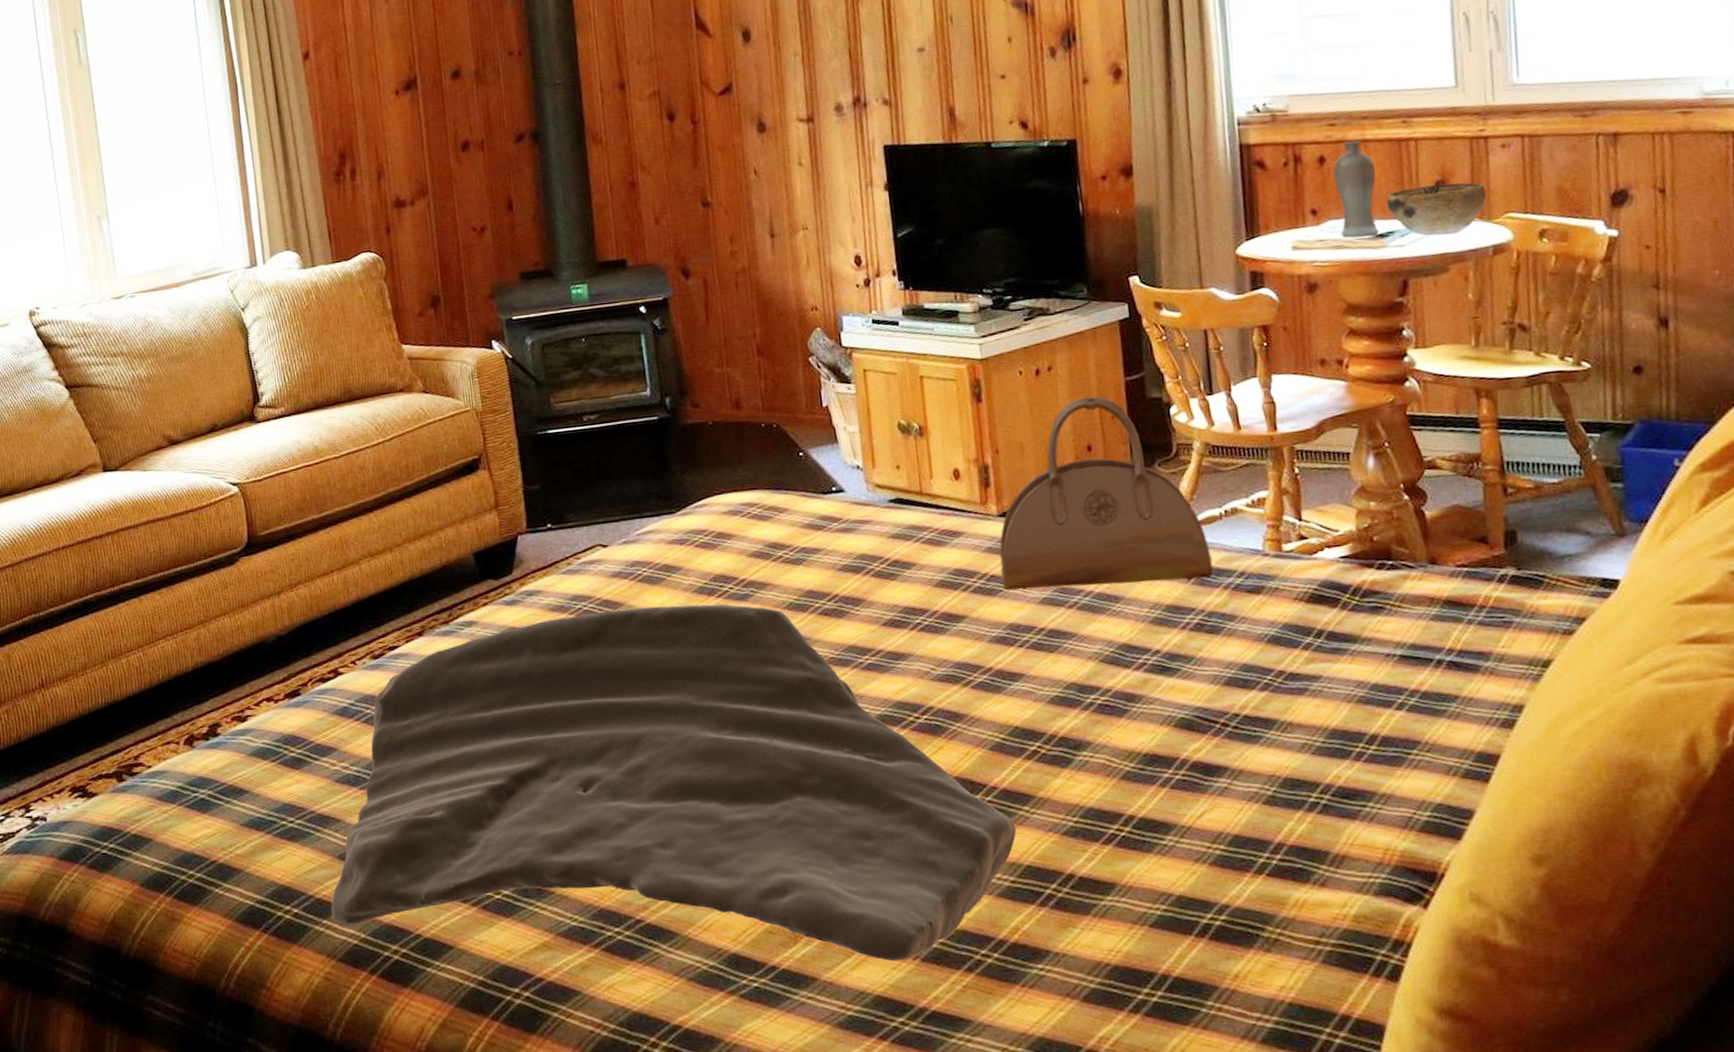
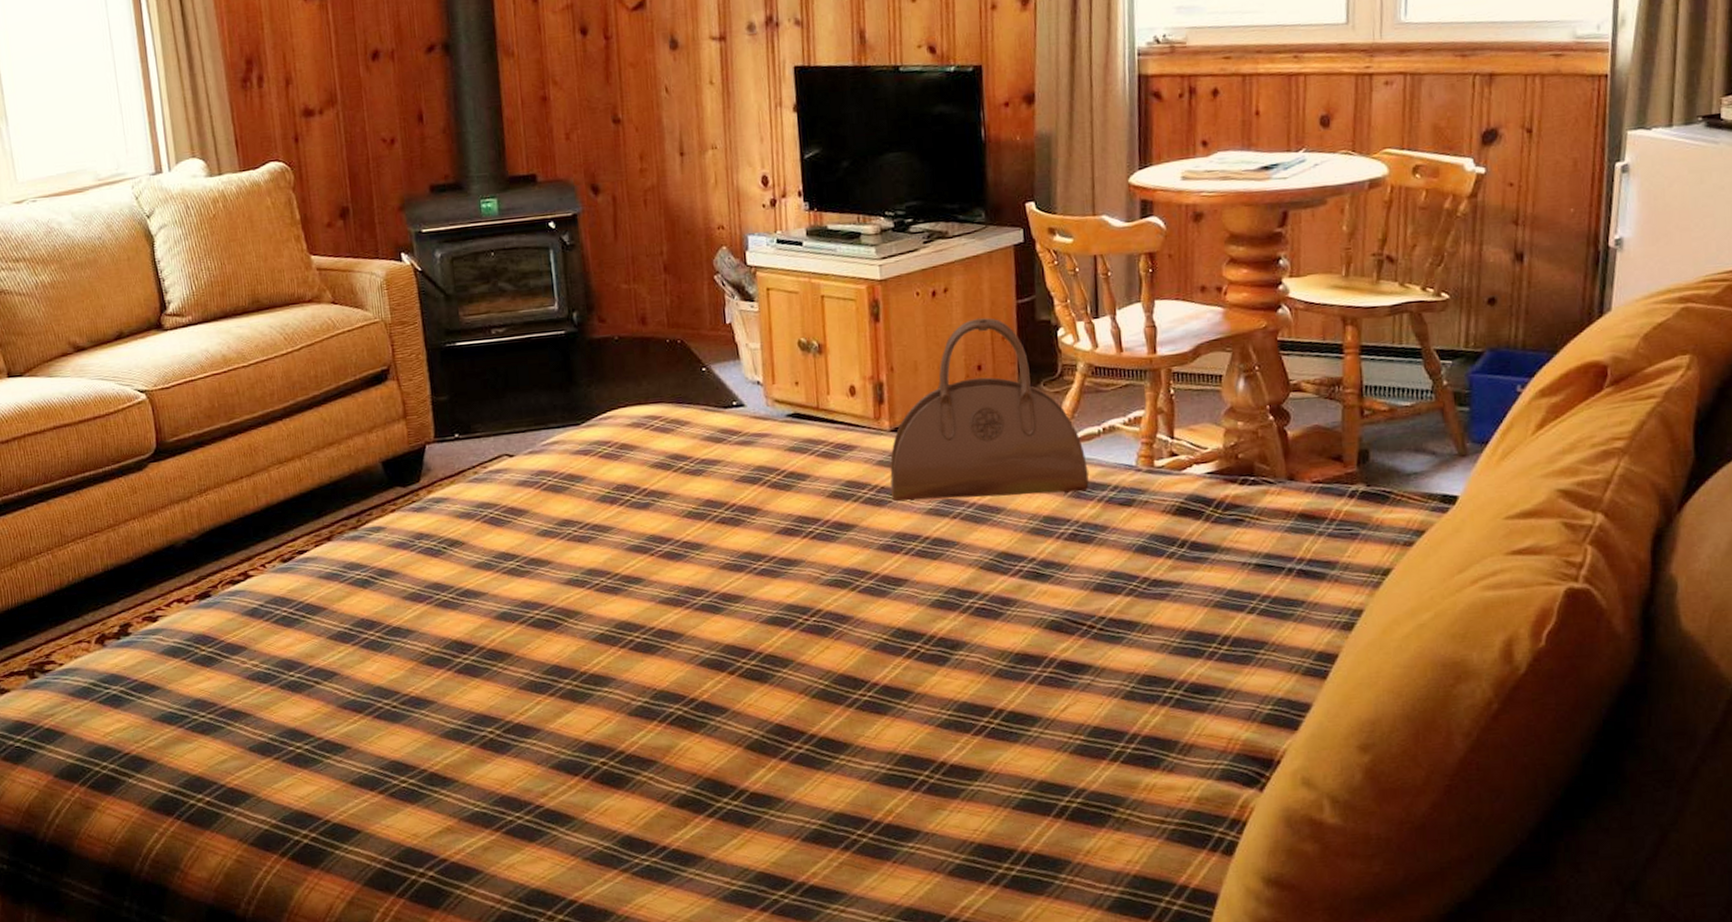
towel: present [331,604,1017,962] -> none [242,512,895,842]
vase: present [1333,140,1379,239] -> none [1225,73,1266,170]
decorative bowl: present [1386,182,1487,236] -> none [1273,118,1368,169]

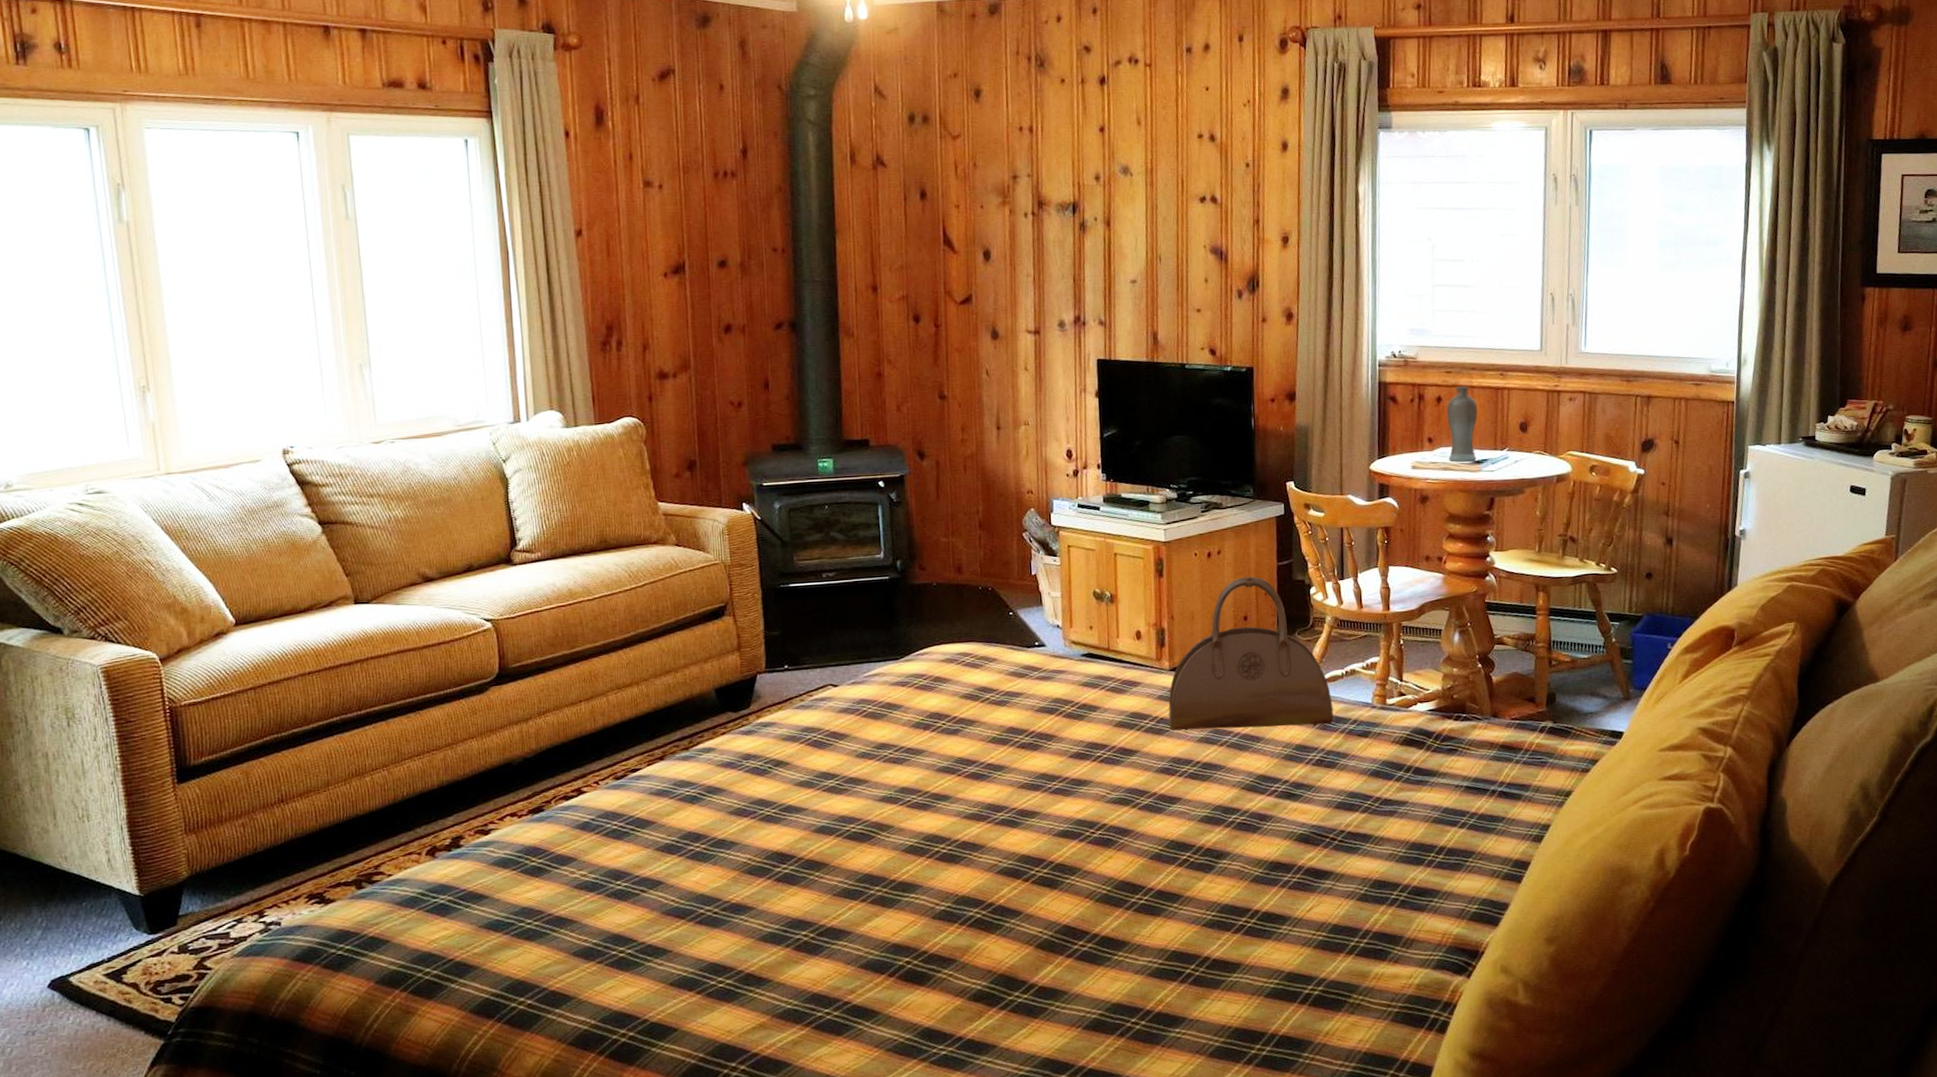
vase: none [1225,73,1266,170] -> present [1447,386,1478,463]

